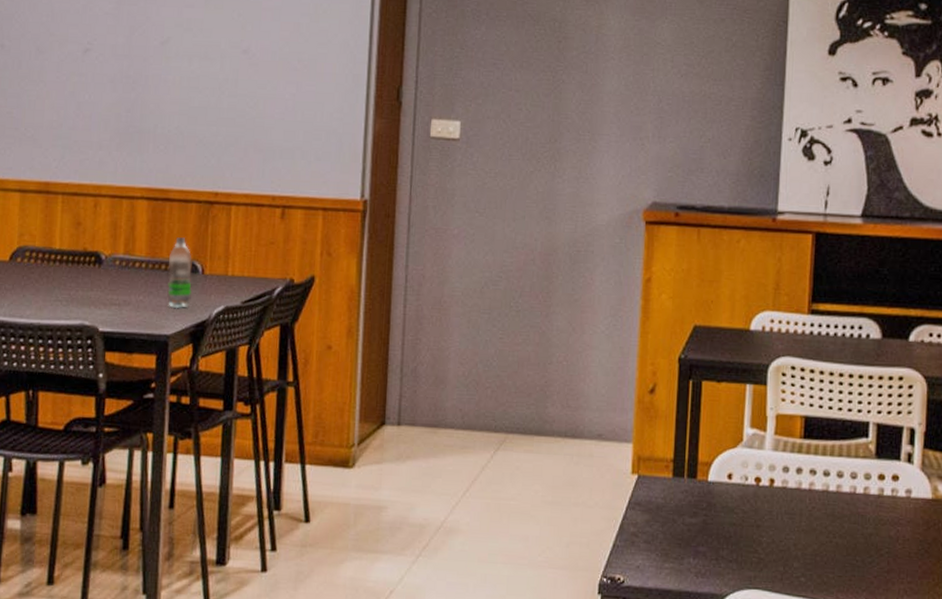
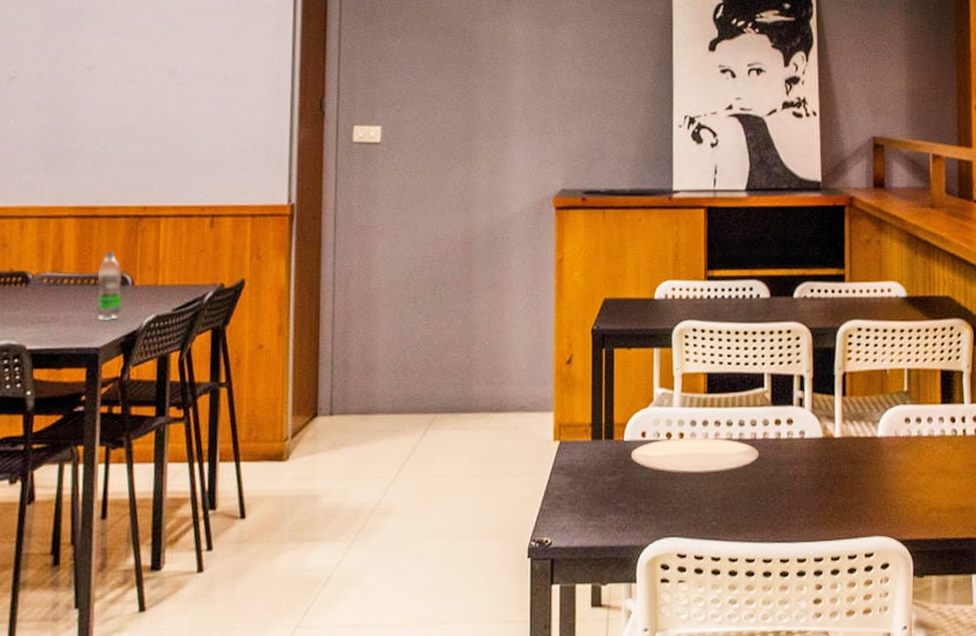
plate: none [714,484,858,525] -> present [630,437,759,474]

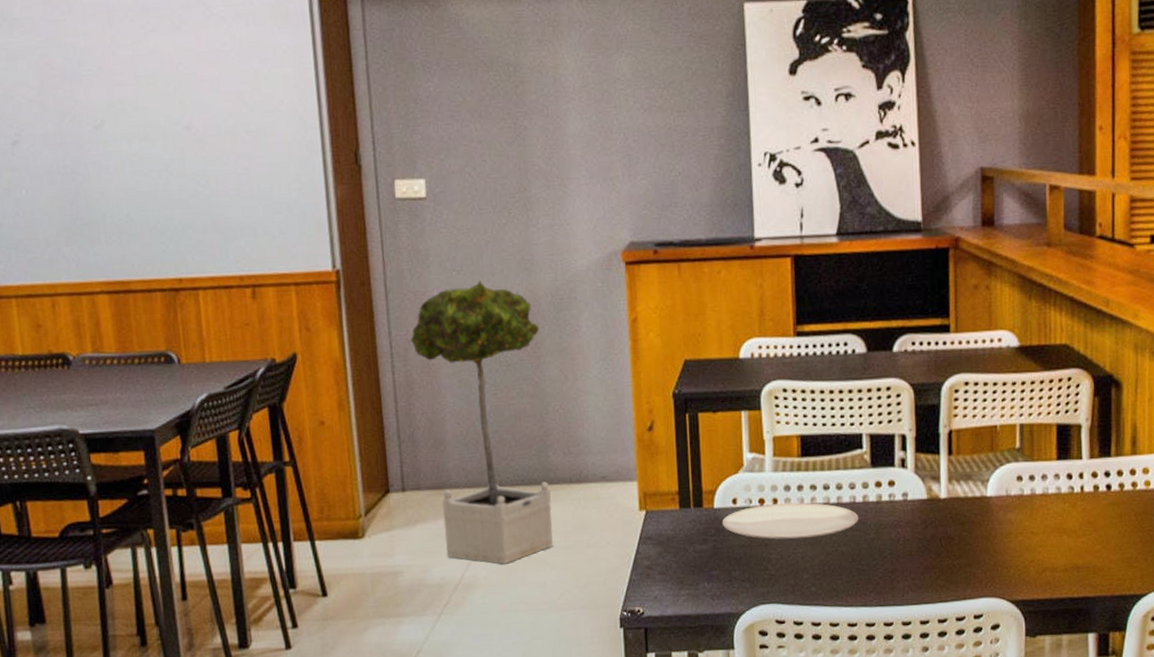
bottle: present [97,252,122,322] -> none [140,329,171,402]
potted tree: none [352,219,474,491] -> present [410,280,554,564]

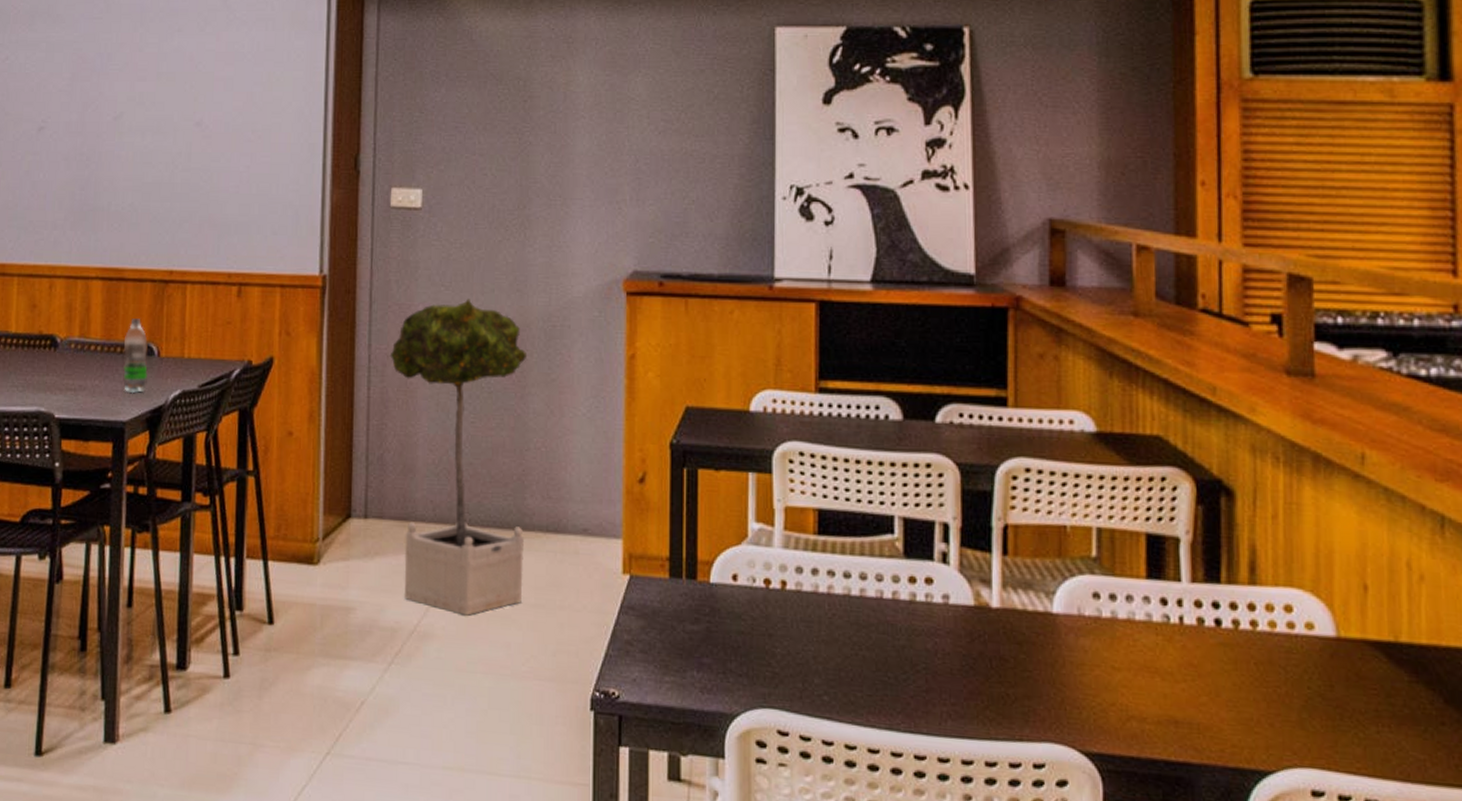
bottle: none [140,329,171,402] -> present [123,318,148,394]
plate: present [721,502,859,540] -> none [718,586,887,635]

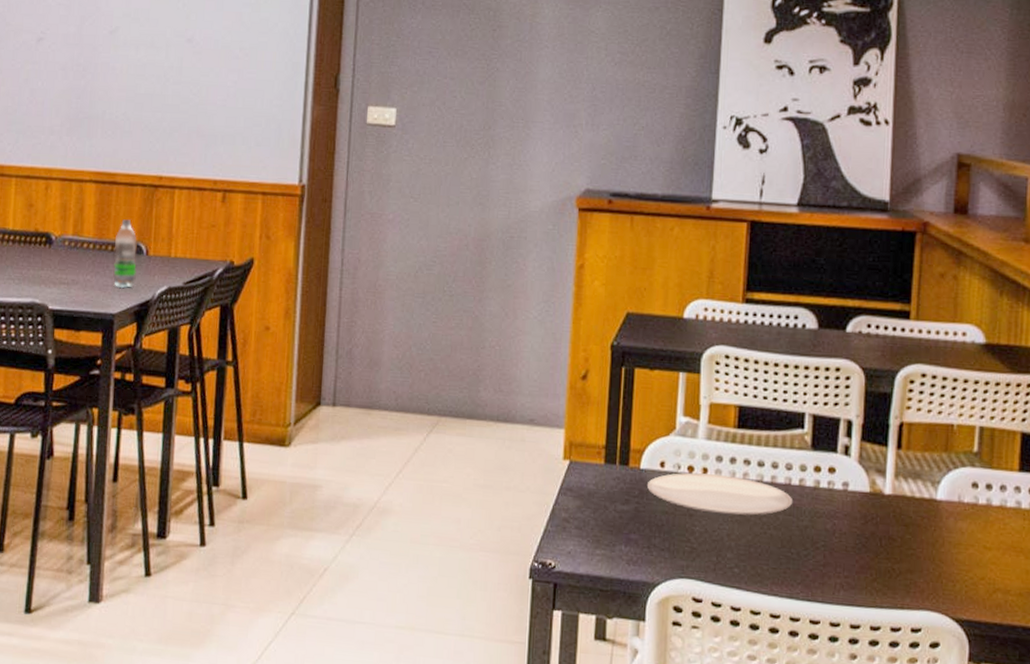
potted tree: present [389,298,528,616] -> none [361,210,487,494]
plate: none [718,586,887,635] -> present [646,472,793,516]

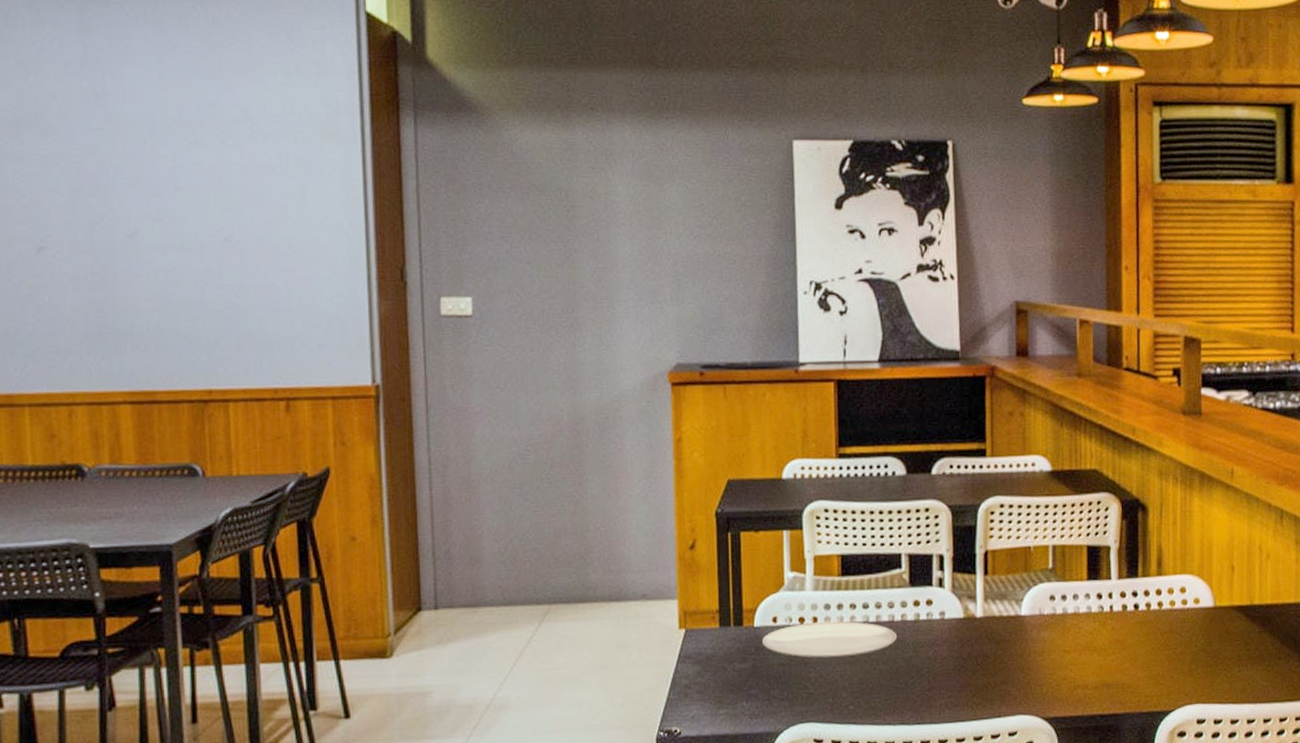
bottle: present [113,219,137,289] -> none [162,440,193,516]

